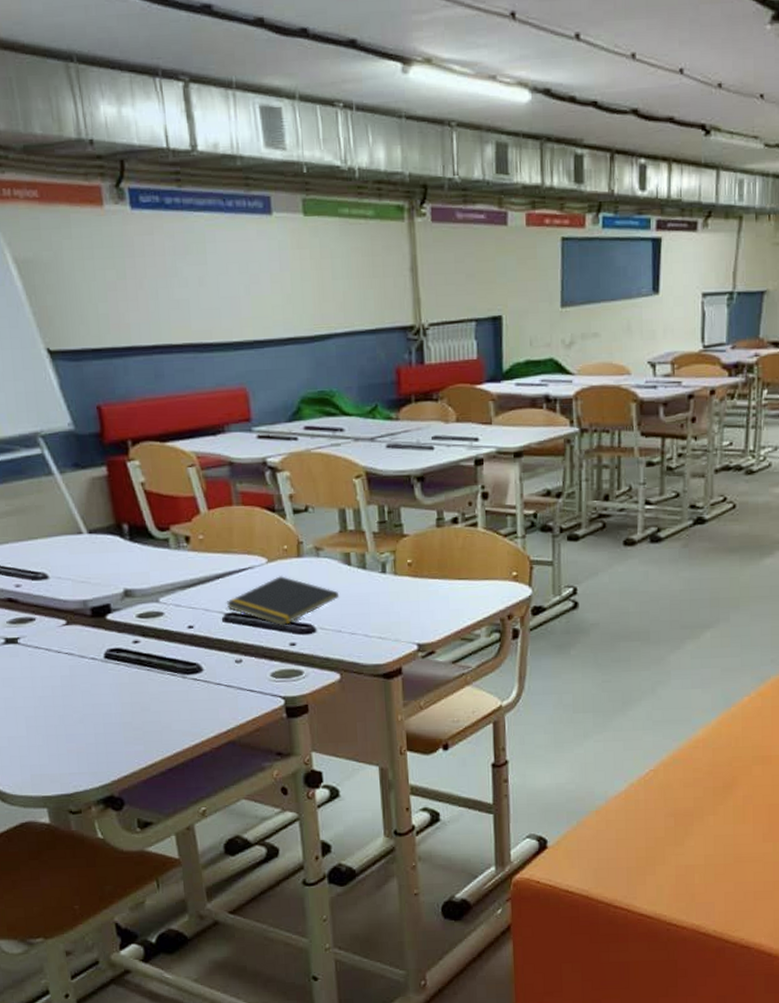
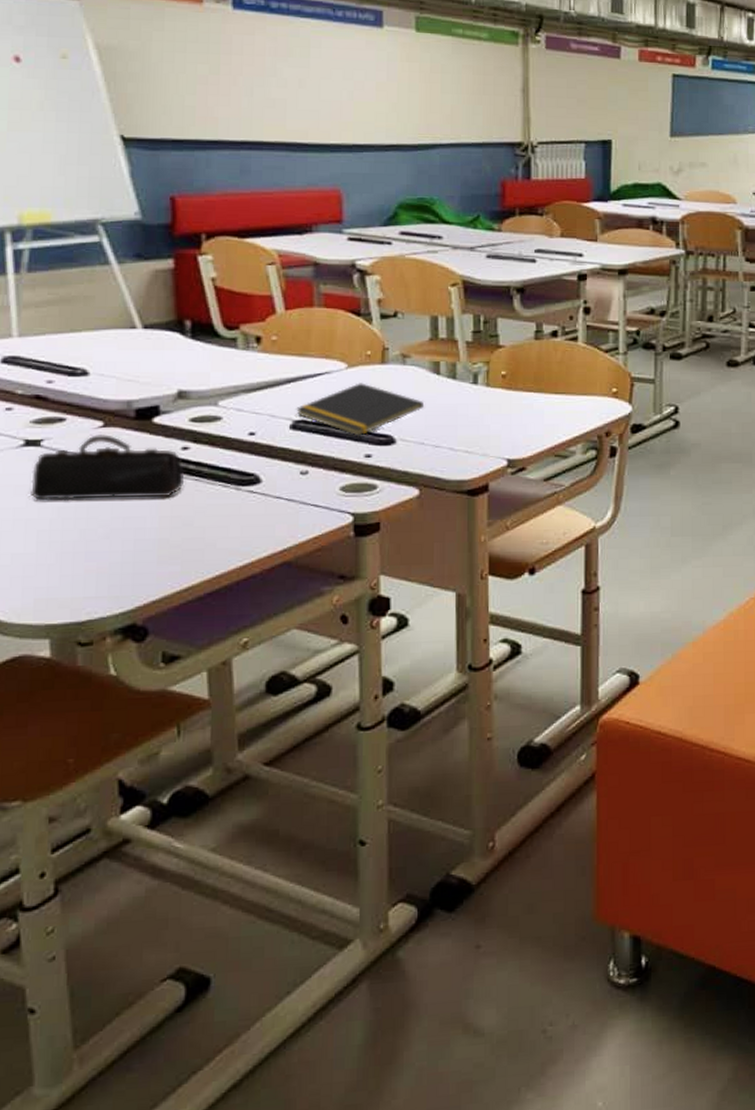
pencil case: none [14,631,139,692] -> present [31,434,185,501]

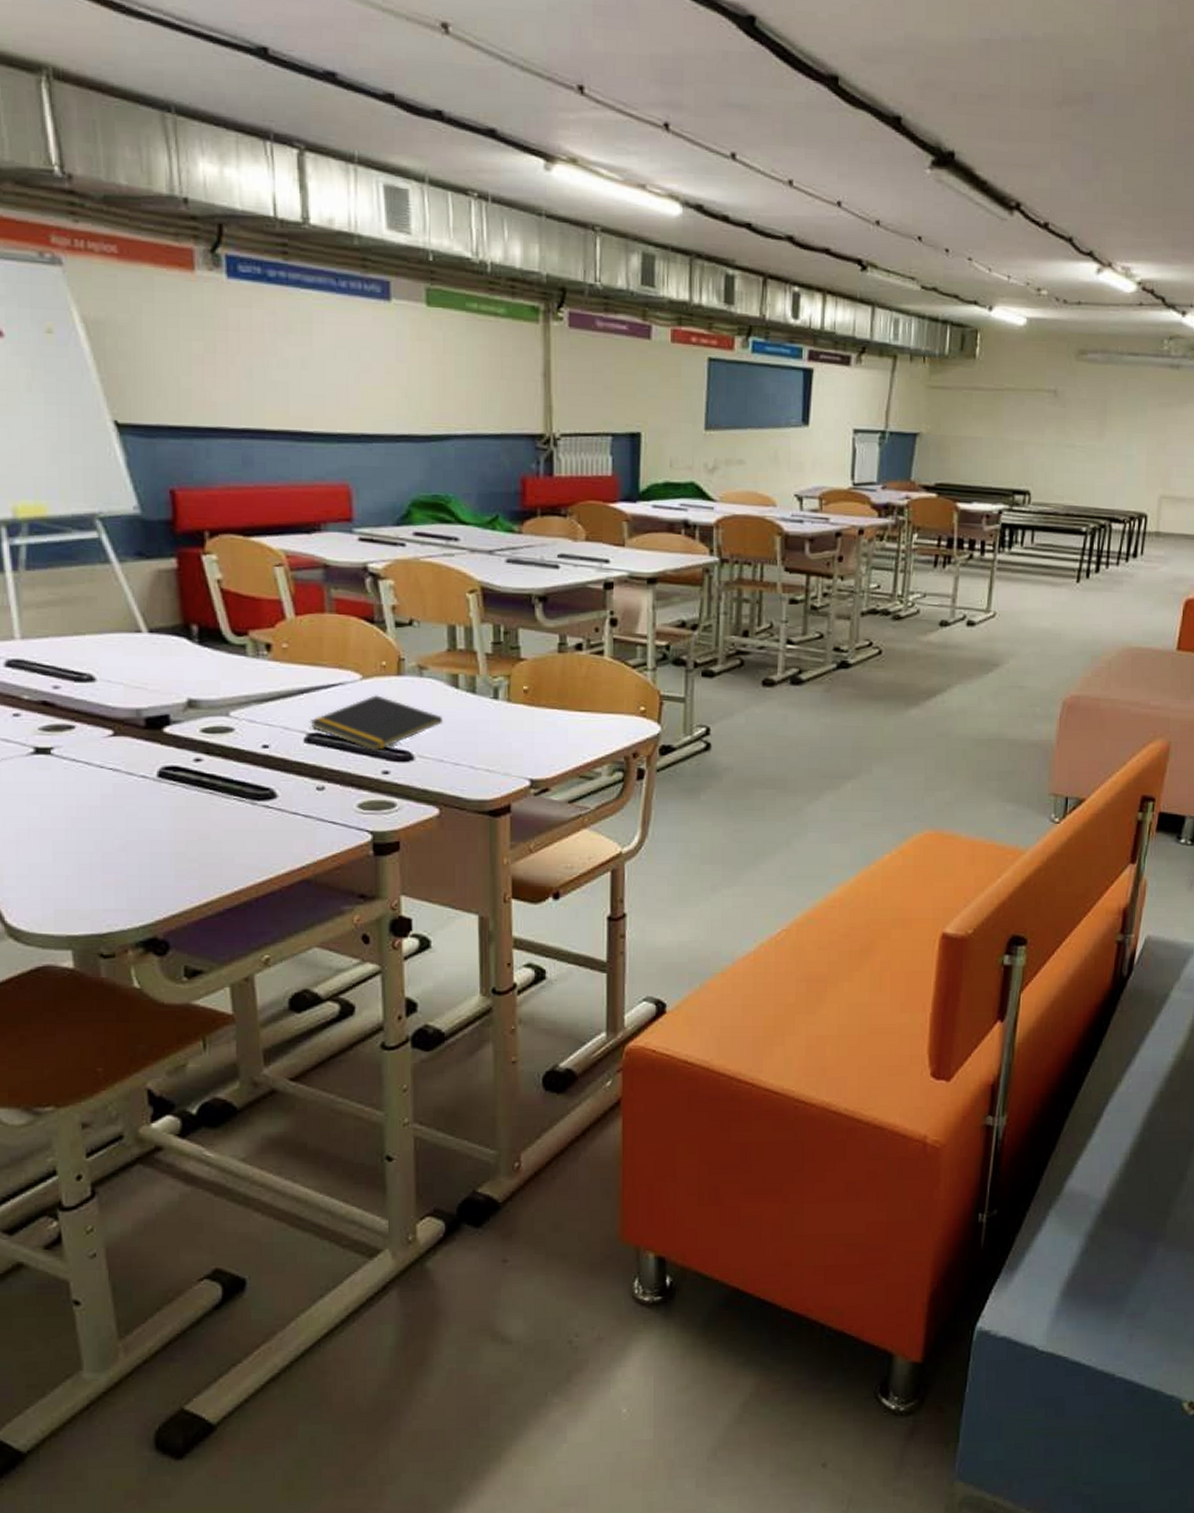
pencil case: present [31,434,185,501] -> none [44,744,199,811]

